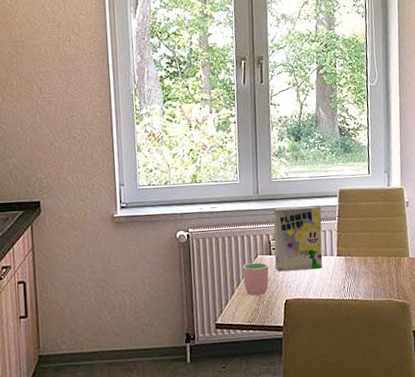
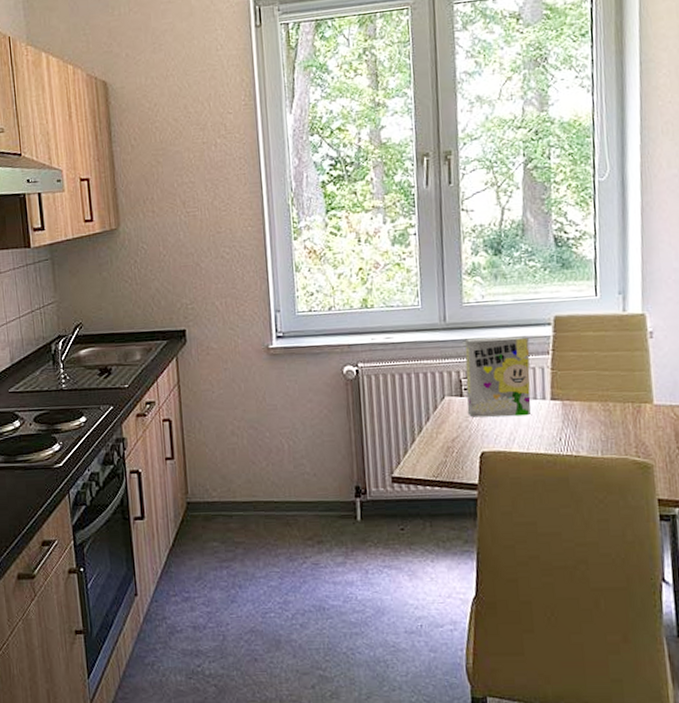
cup: present [242,262,269,296] -> none [425,405,460,446]

